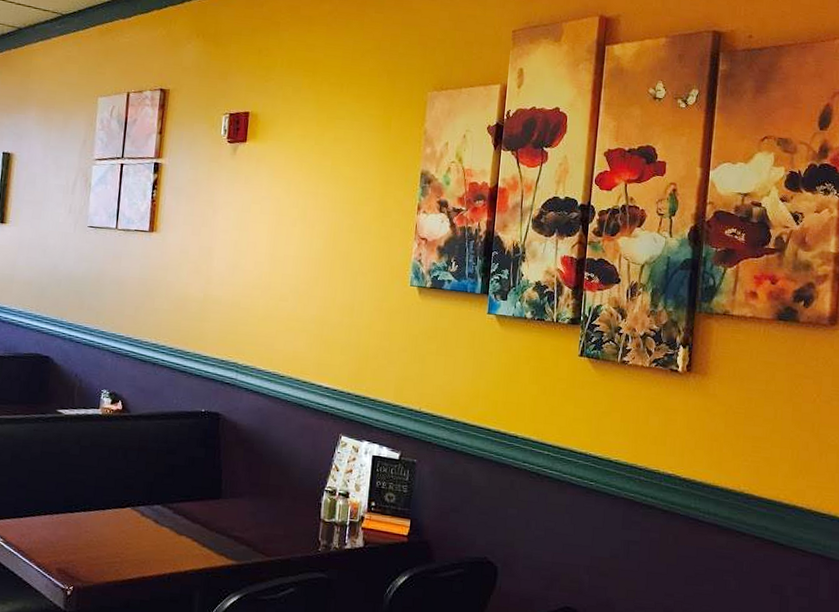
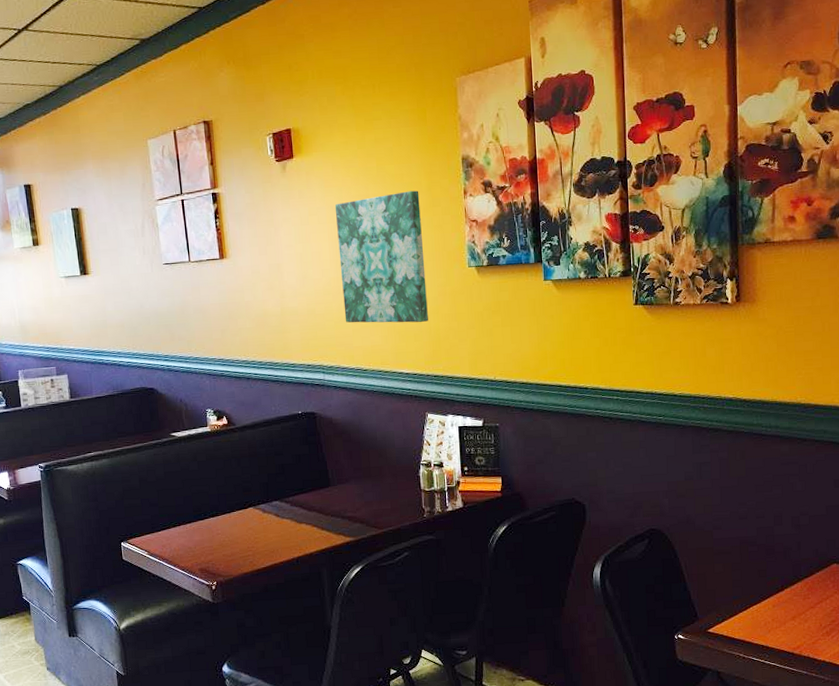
wall art: none [270,196,371,336] -> present [334,190,428,323]

